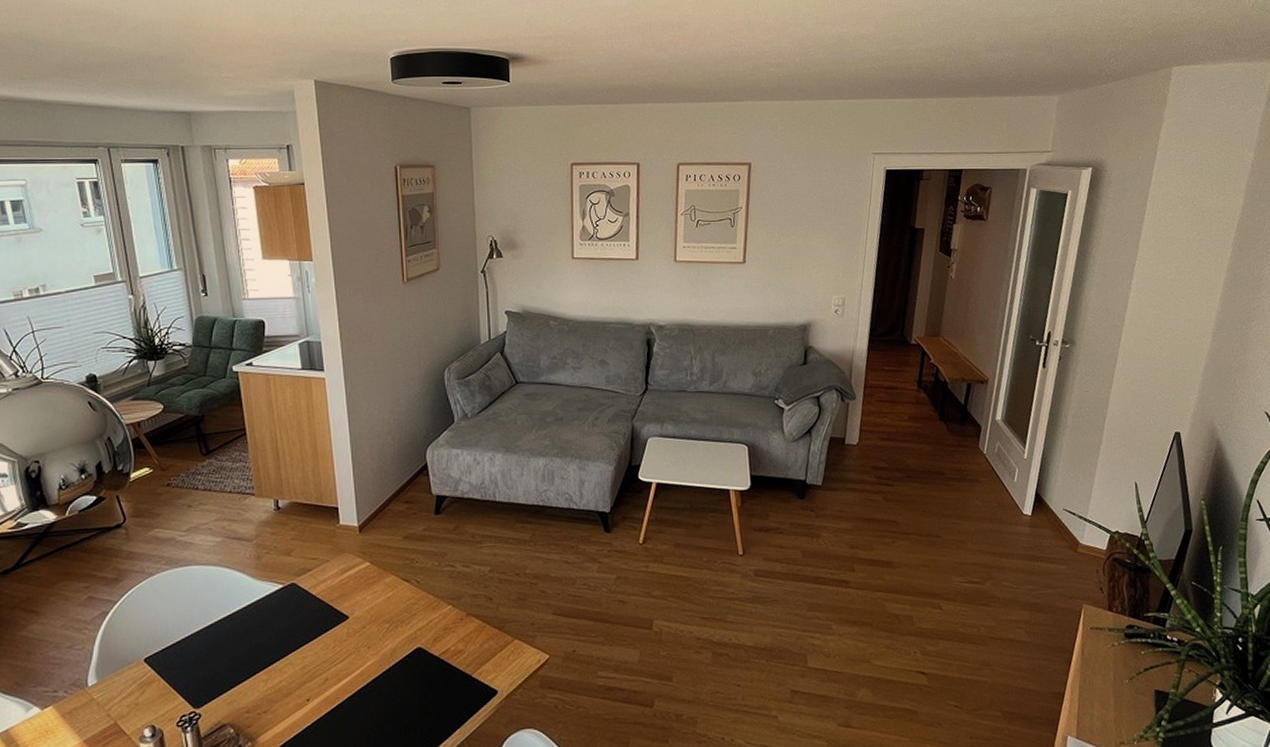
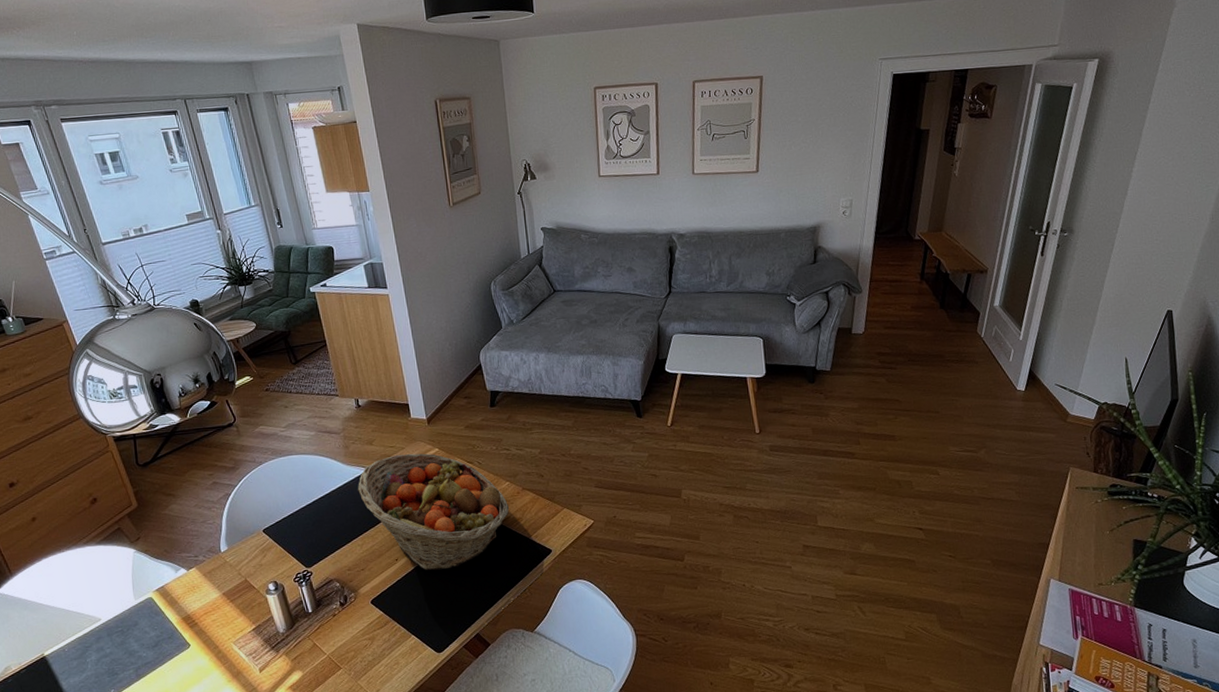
fruit basket: none [267,567,450,715] -> present [357,453,510,571]

